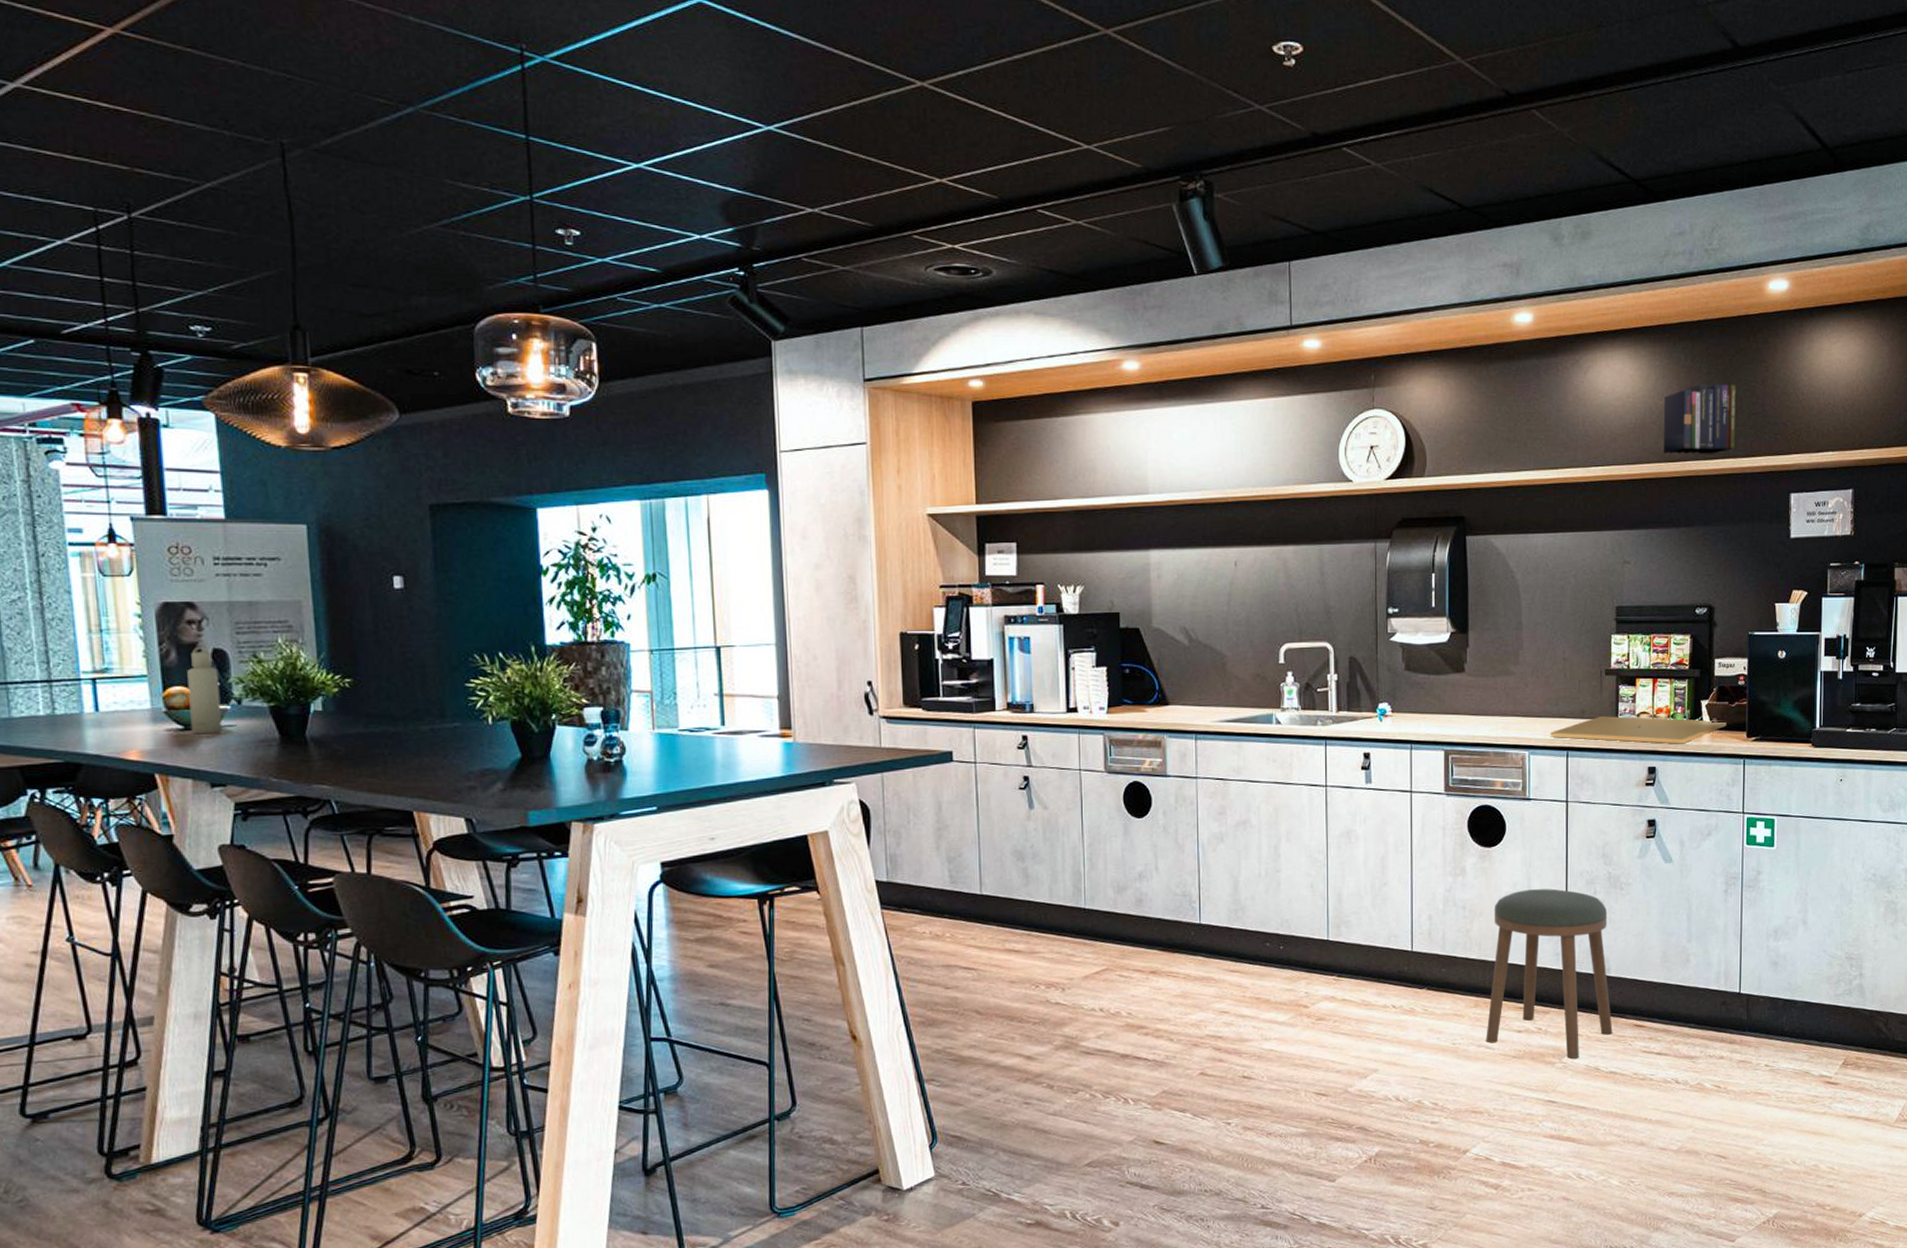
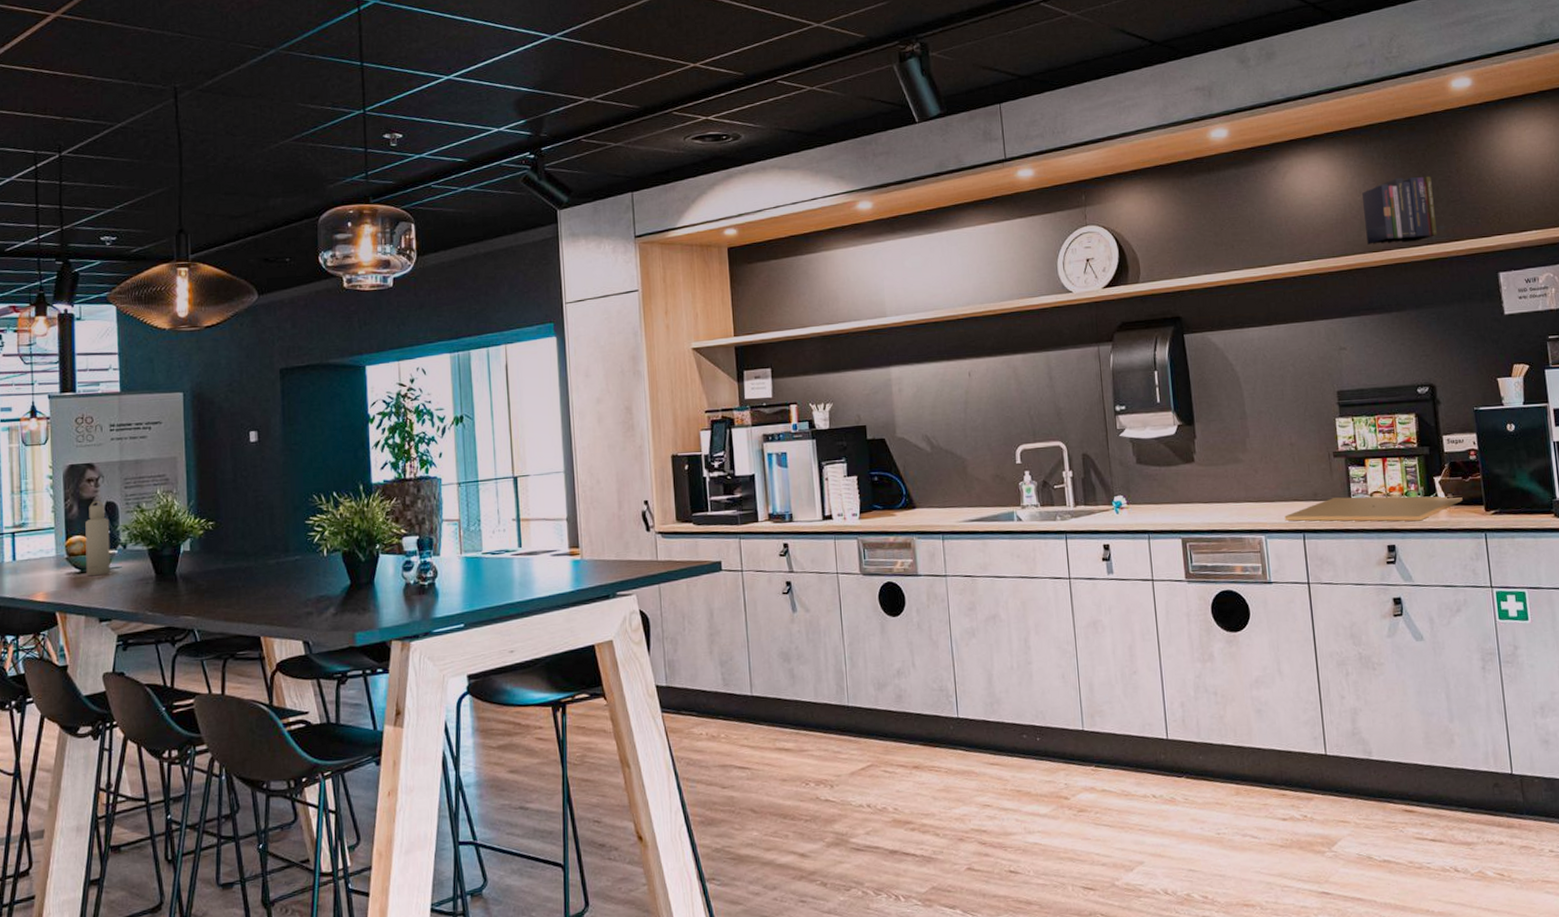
stool: present [1486,888,1613,1059] -> none [1245,671,1382,847]

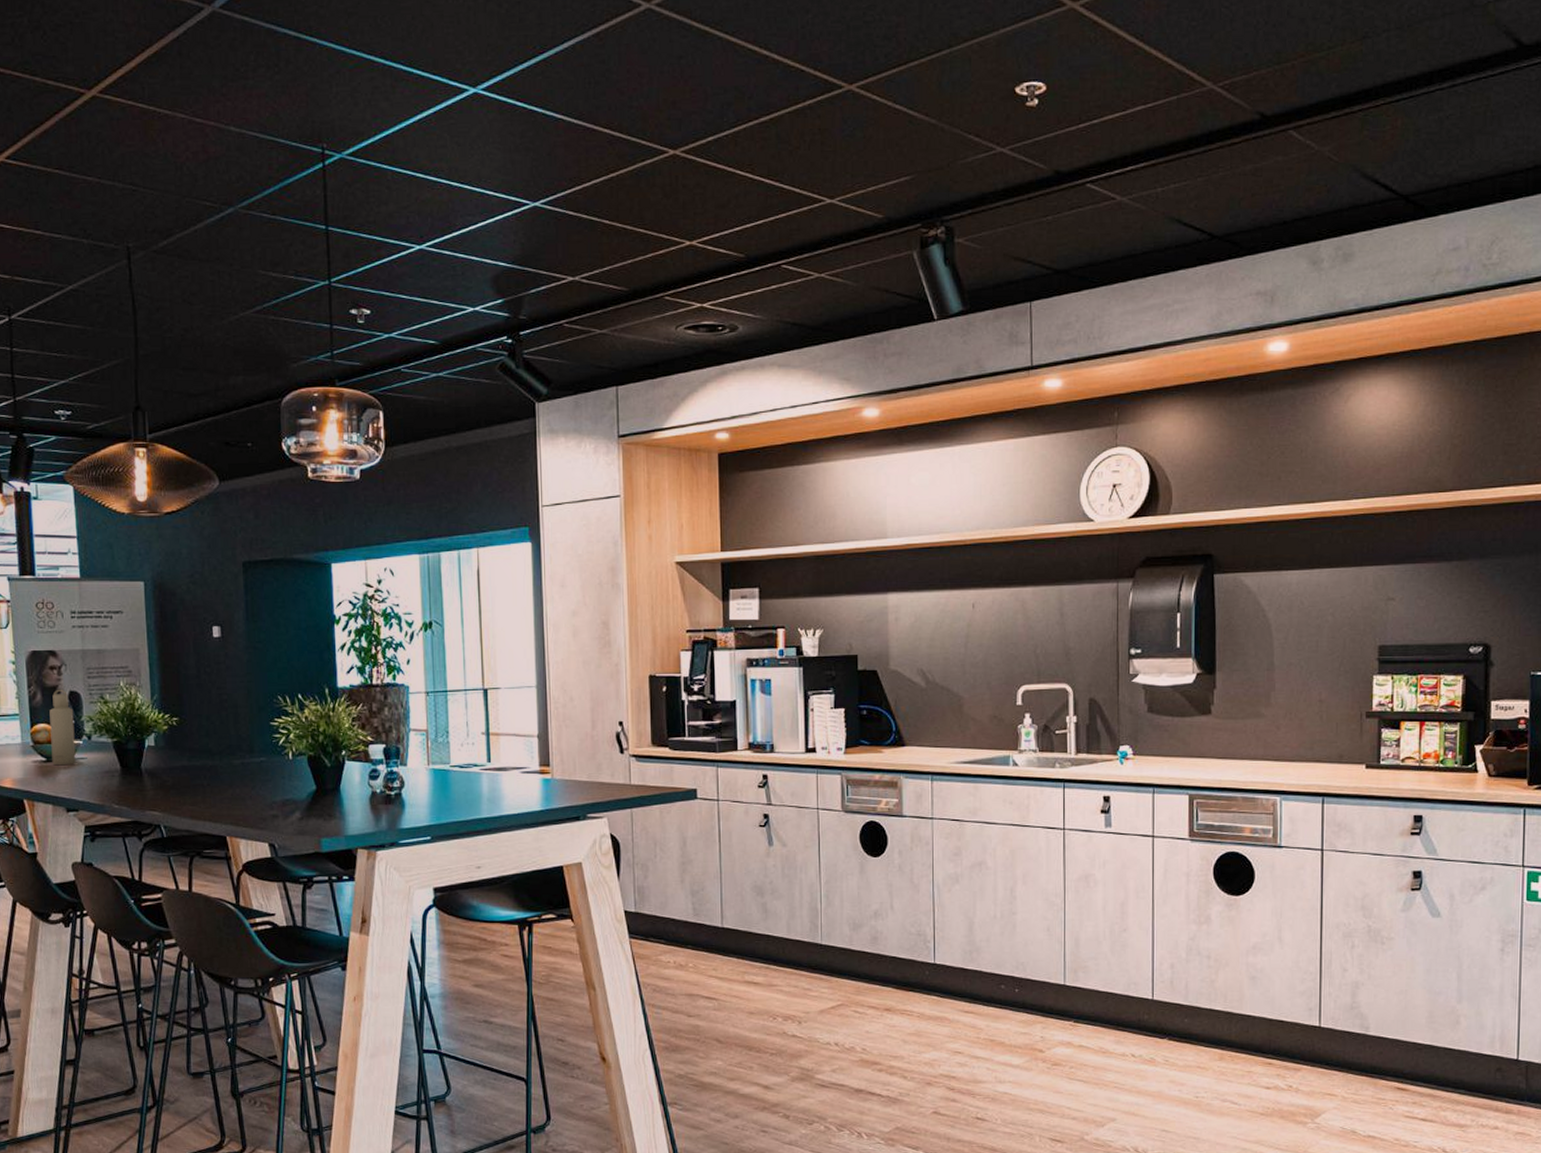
cutting board: present [1284,495,1463,522] -> none [1304,760,1504,792]
books: present [1362,176,1437,245] -> none [1434,407,1518,483]

